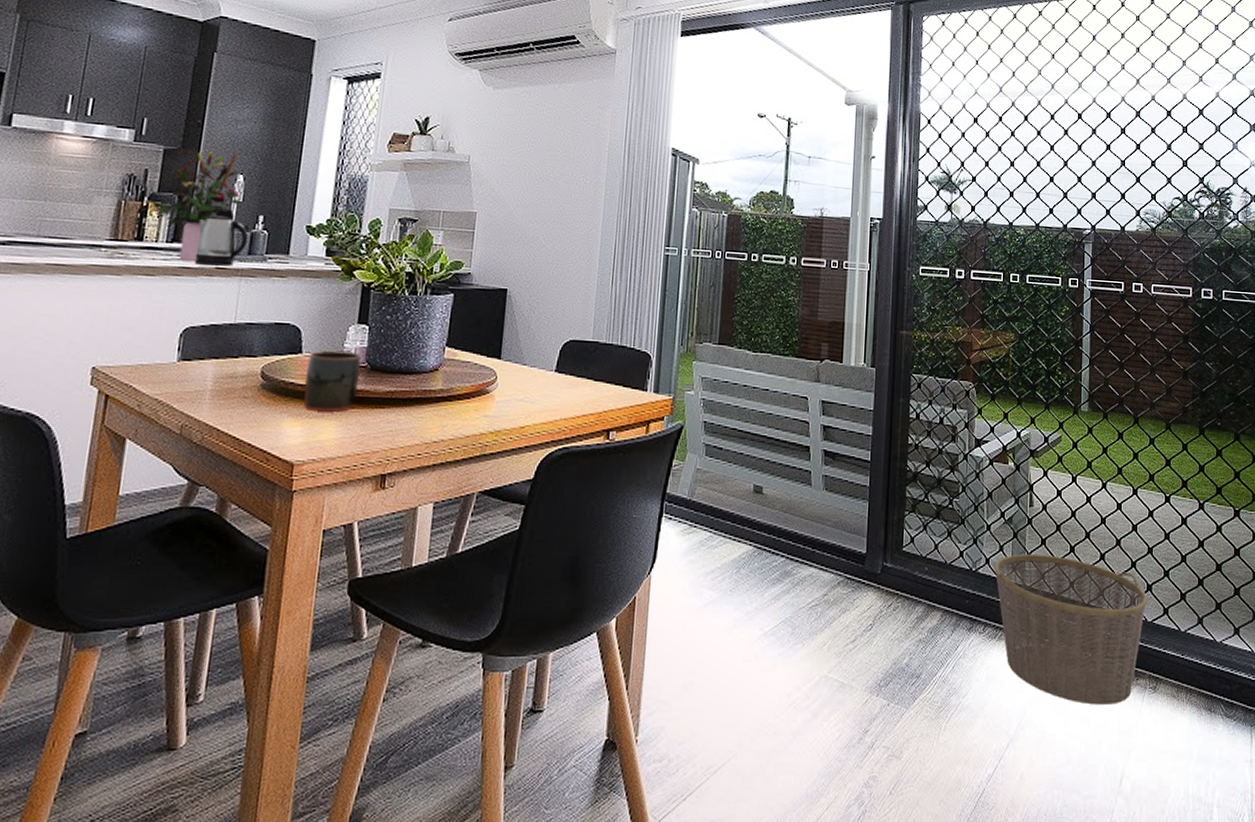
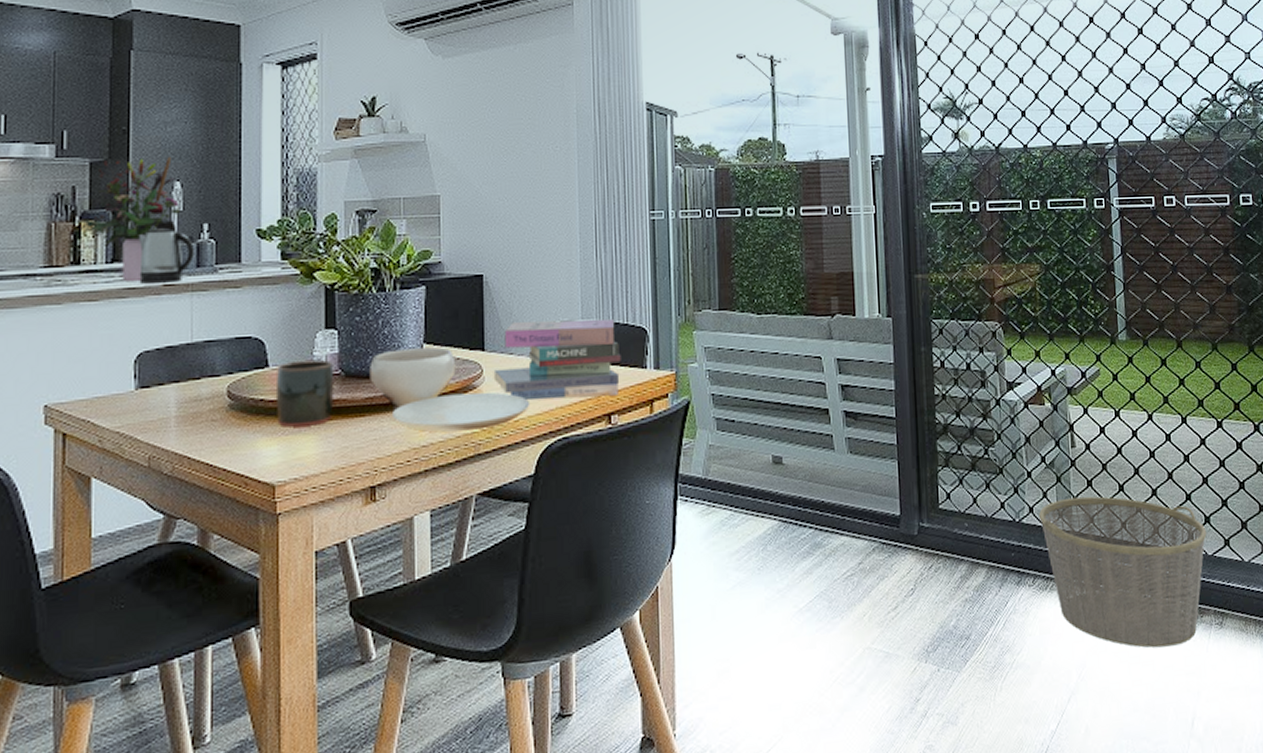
bowl: none [392,349,474,407] -> present [370,347,456,411]
plate: none [408,396,537,433] -> present [391,392,531,433]
books: none [506,335,625,413] -> present [493,319,621,401]

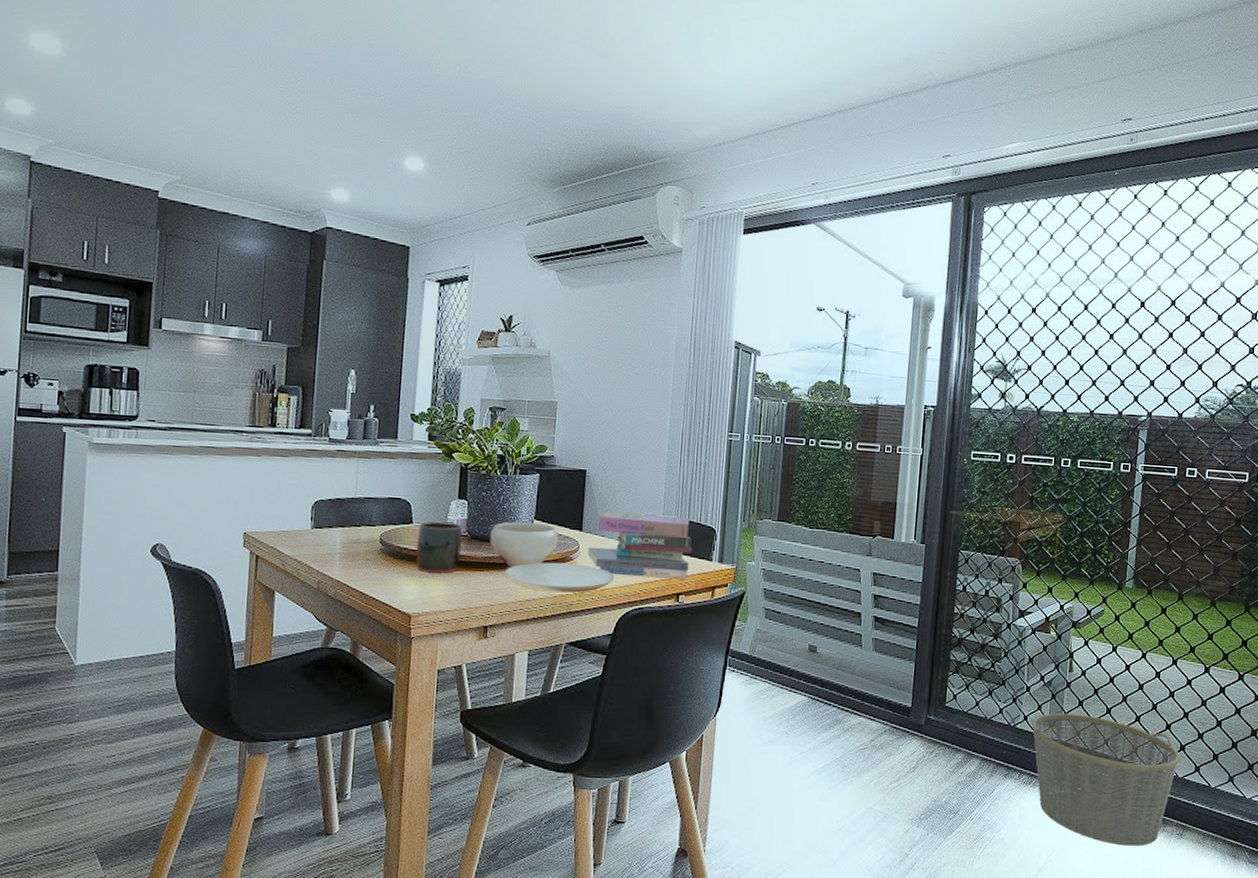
bouquet: present [81,156,179,283] -> none [278,347,353,446]
kettle: present [138,228,195,285] -> none [319,405,363,450]

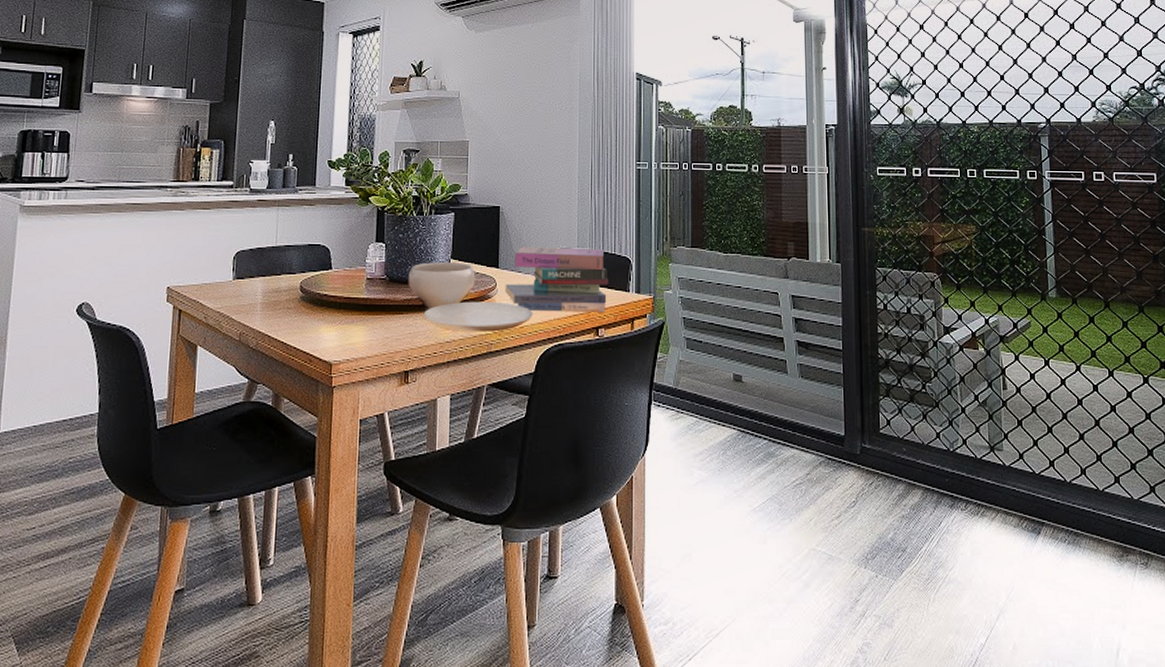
mug: present [416,521,463,573] -> none [335,265,381,318]
basket: present [1032,713,1180,846] -> none [972,434,1133,580]

